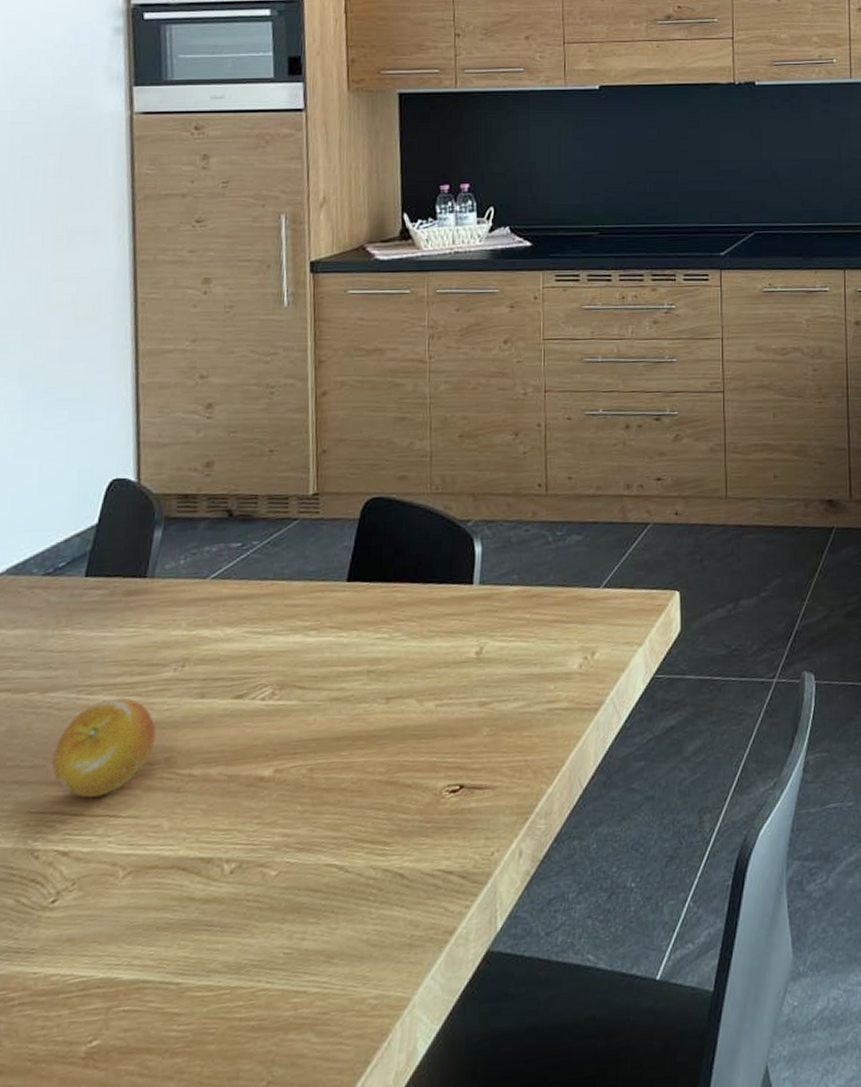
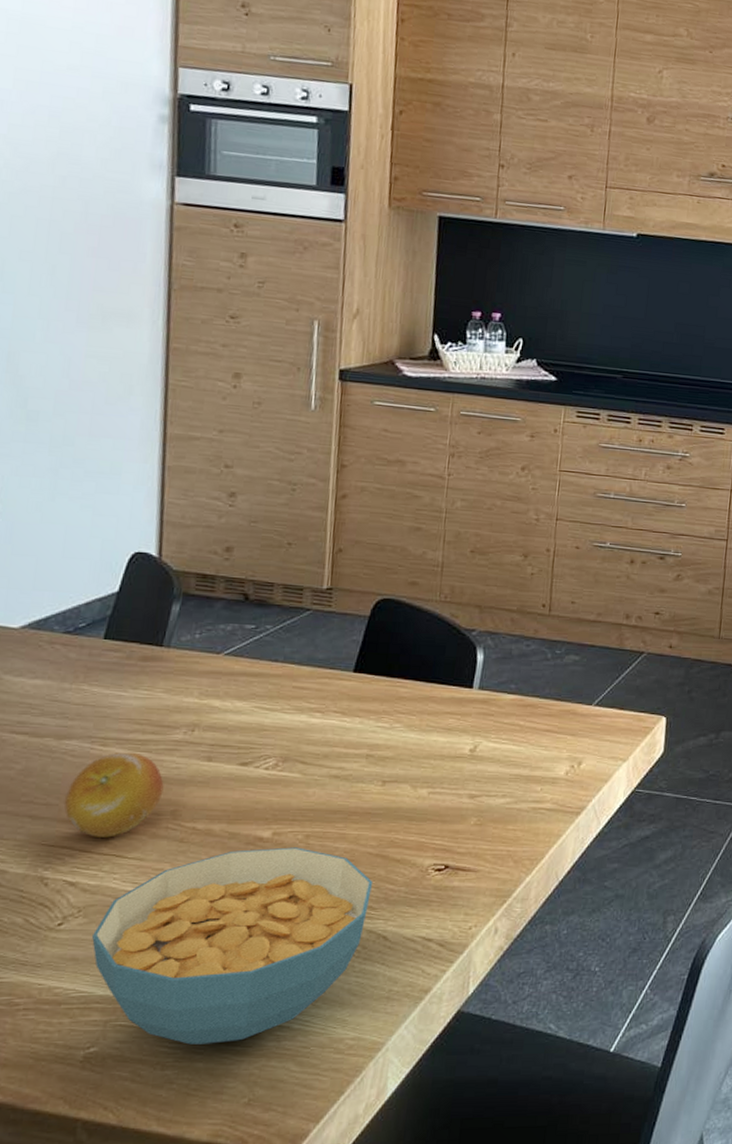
cereal bowl: none [89,783,385,1025] -> present [92,847,374,1045]

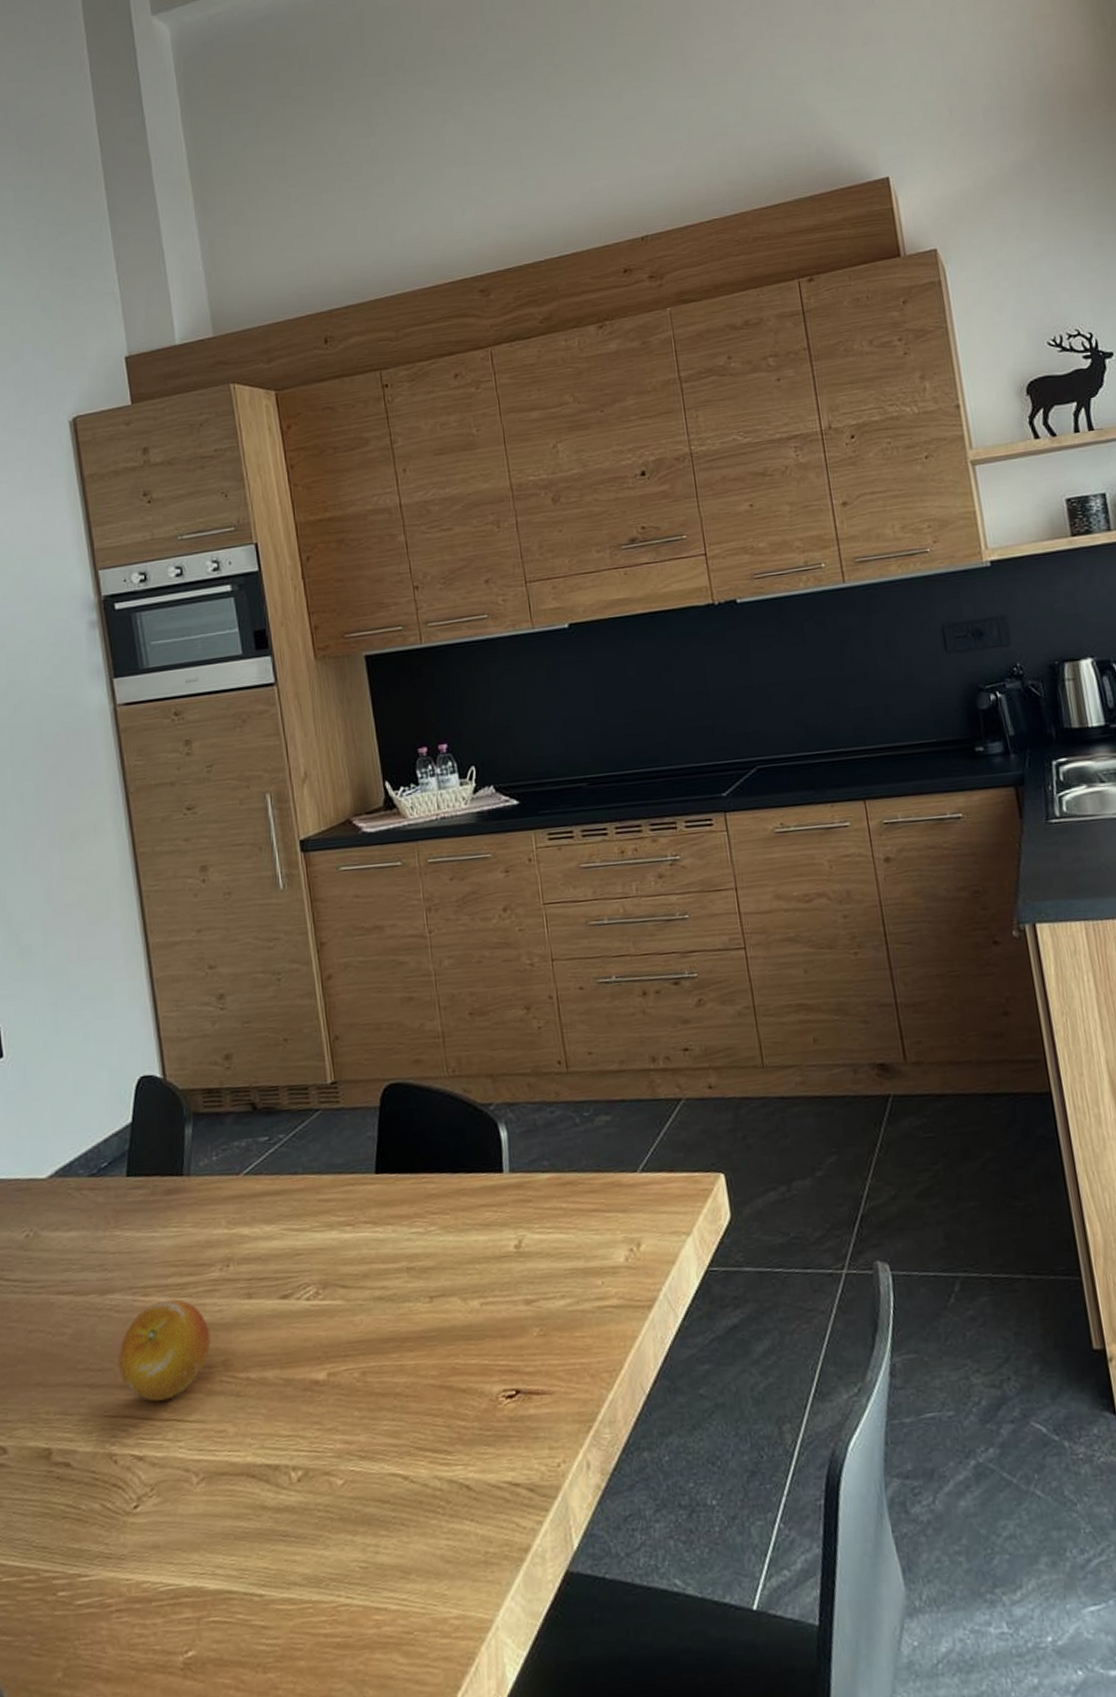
cereal bowl: present [92,847,374,1045] -> none [169,1387,444,1640]

